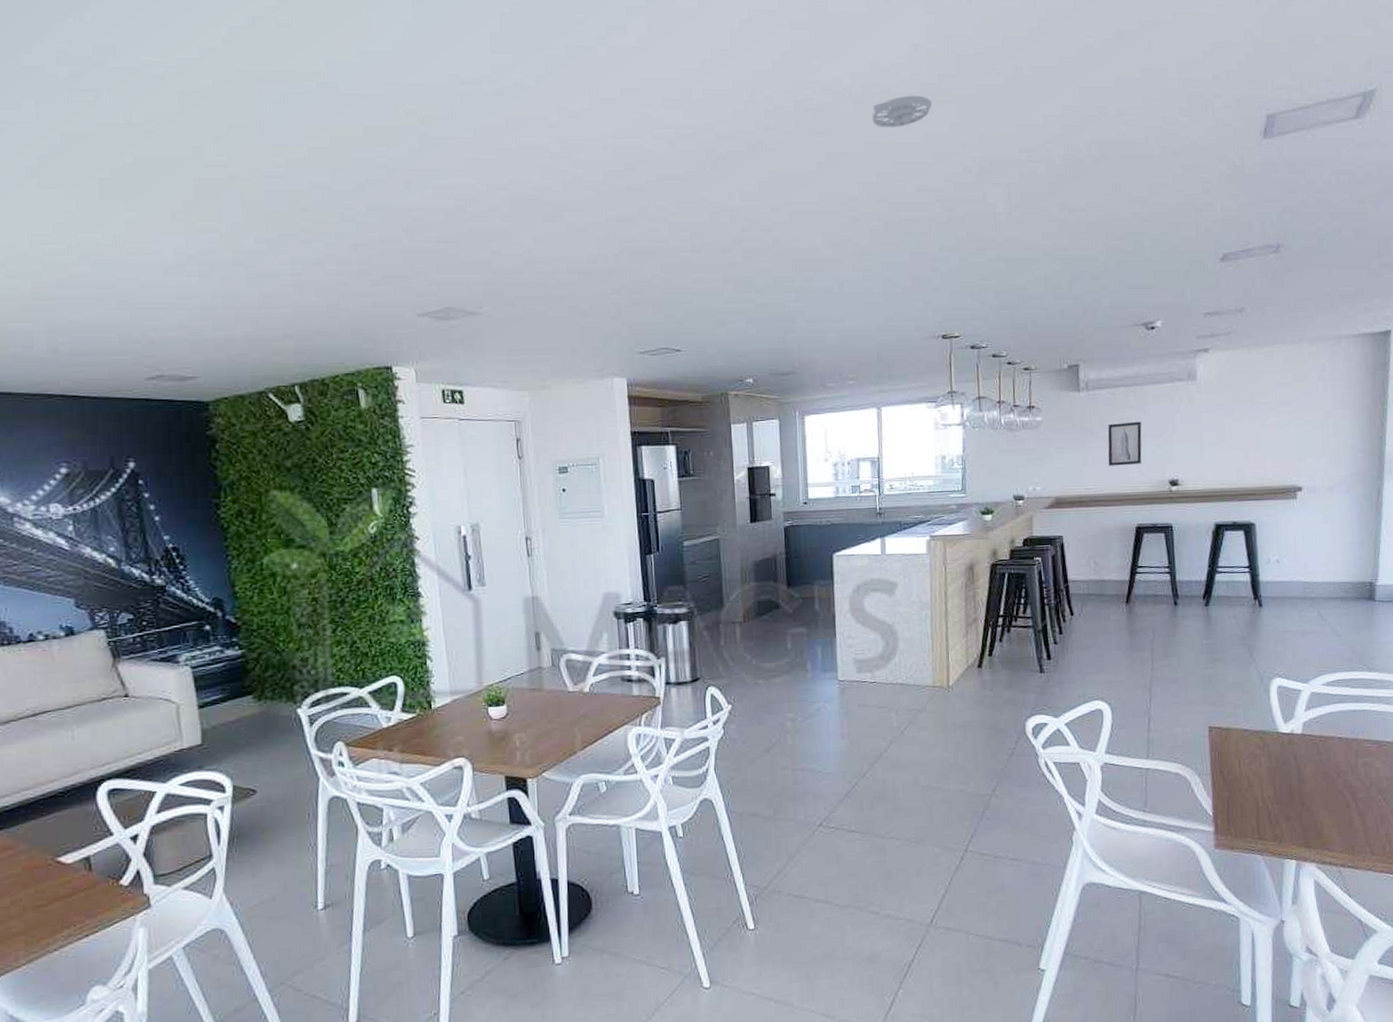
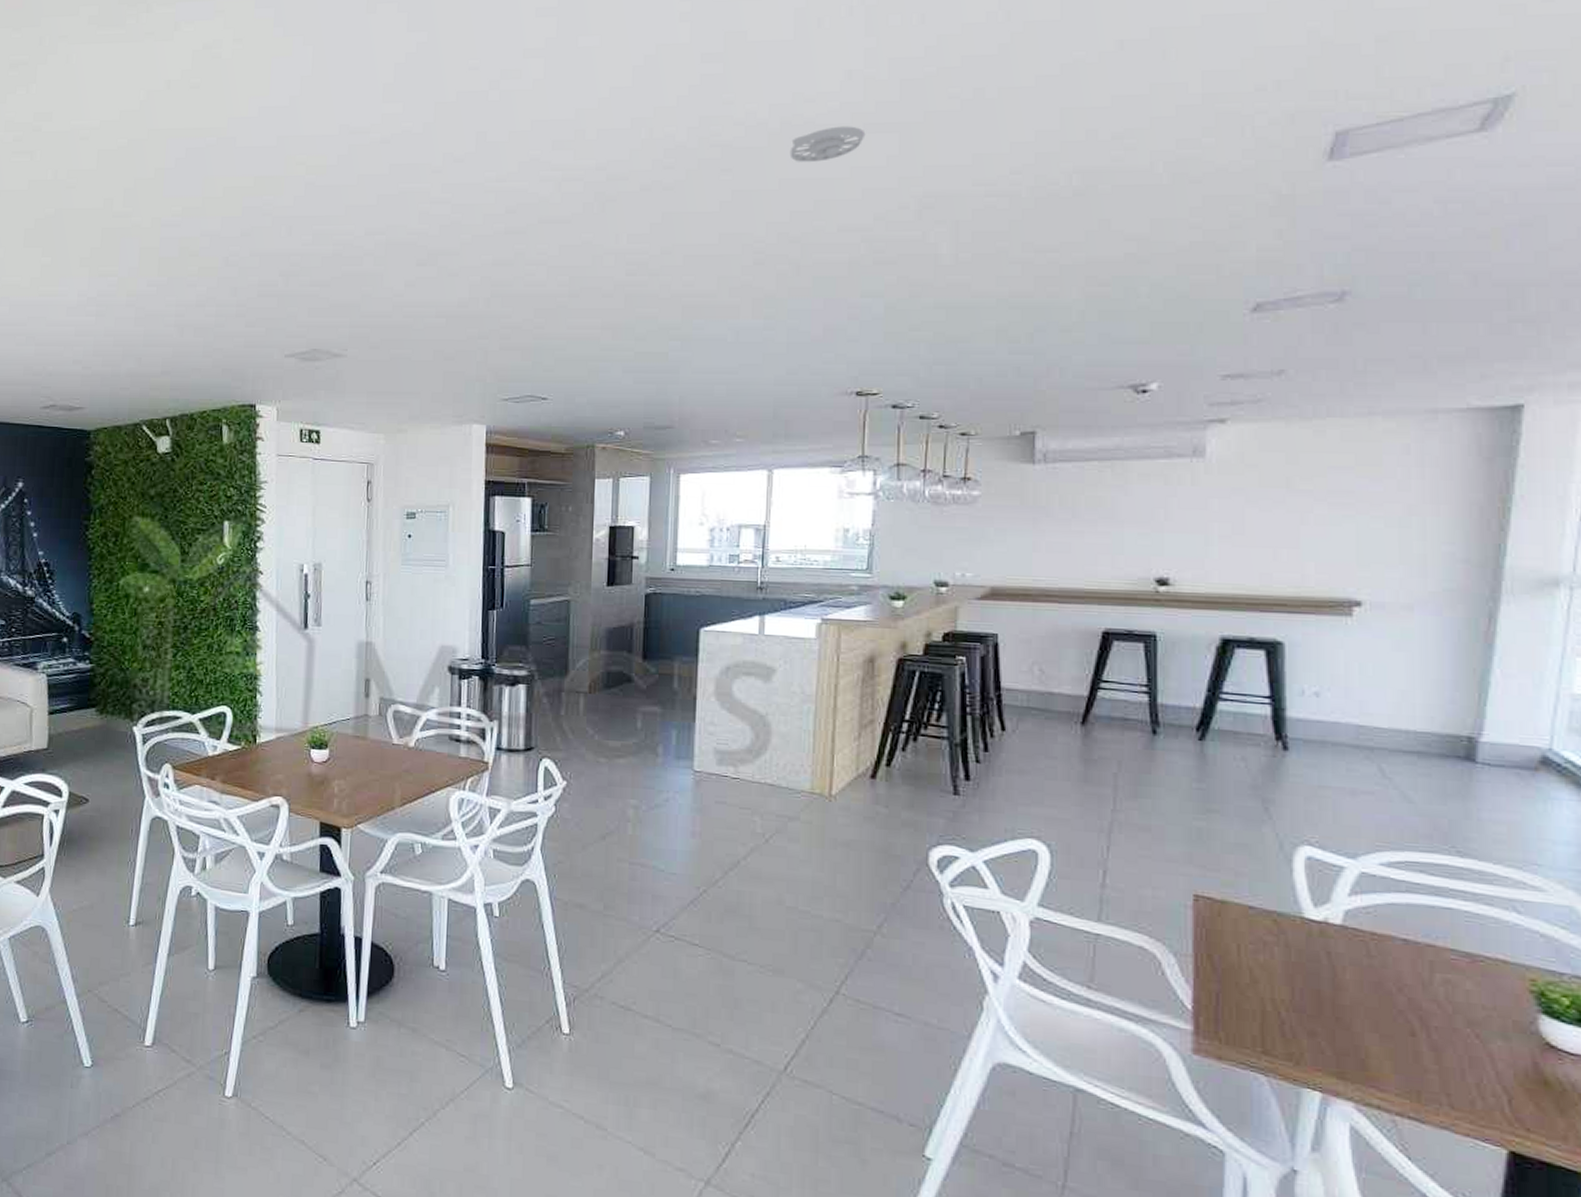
wall art: present [1107,421,1142,466] -> none [1068,503,1119,556]

